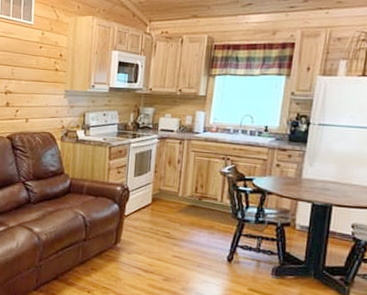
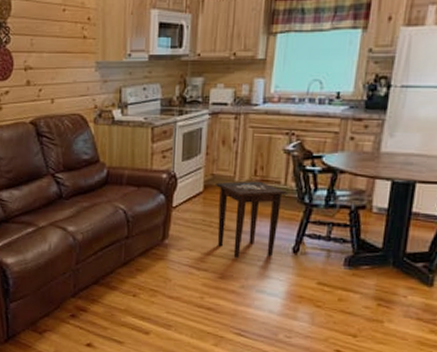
side table: none [161,196,224,264] -> present [214,181,289,259]

